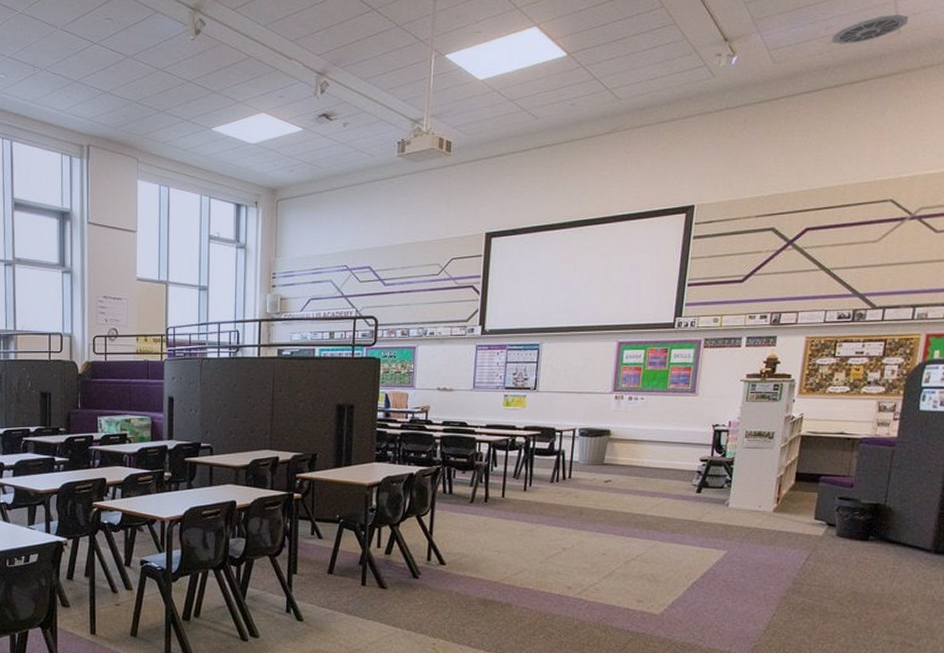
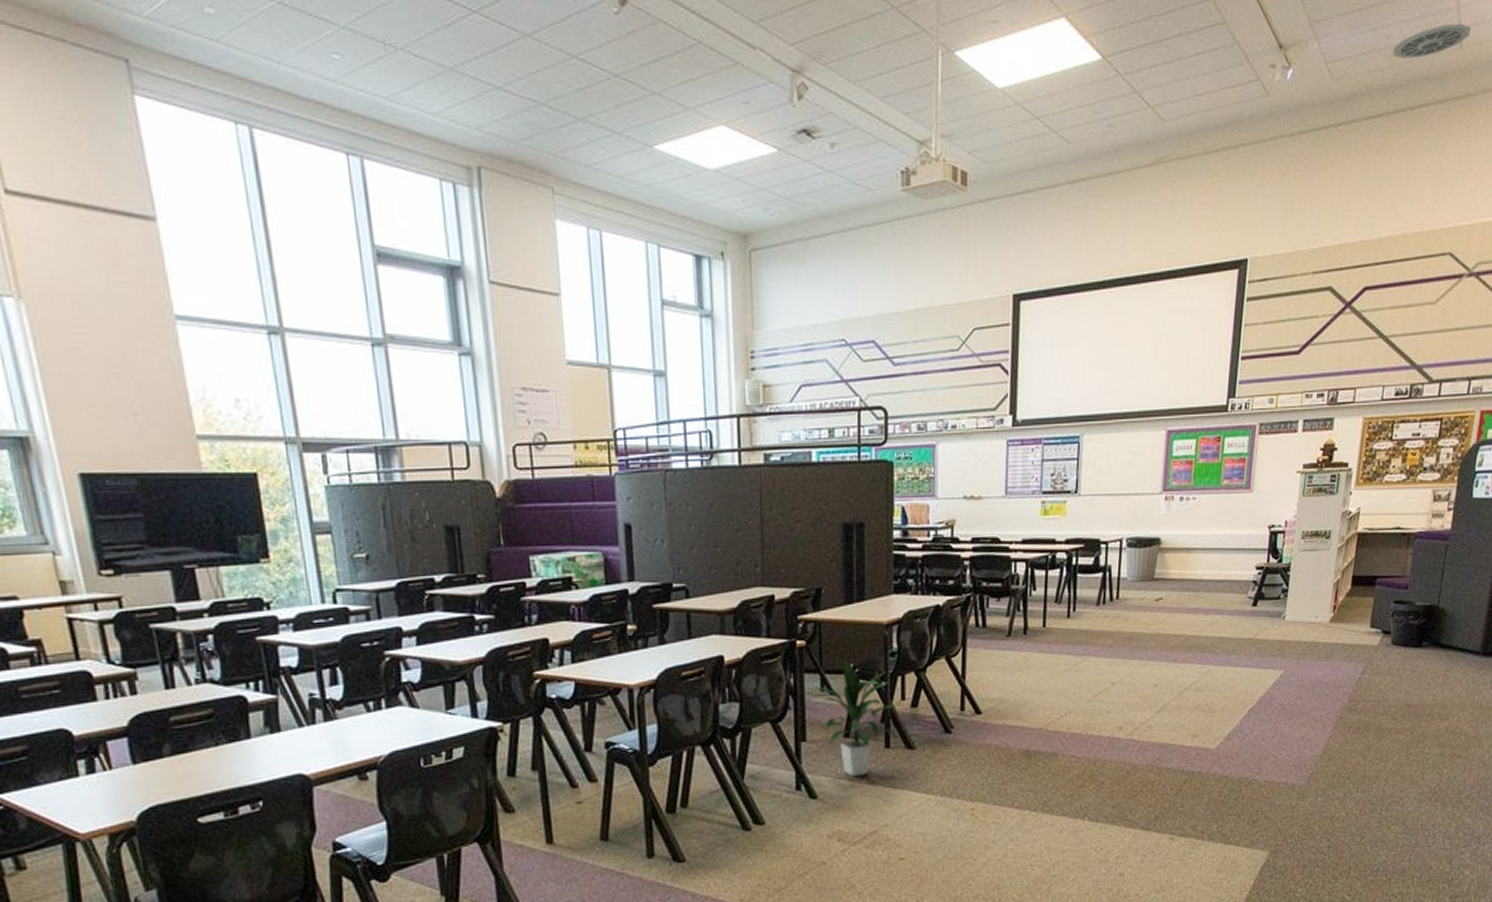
indoor plant: none [304,511,374,606] -> present [812,660,900,777]

